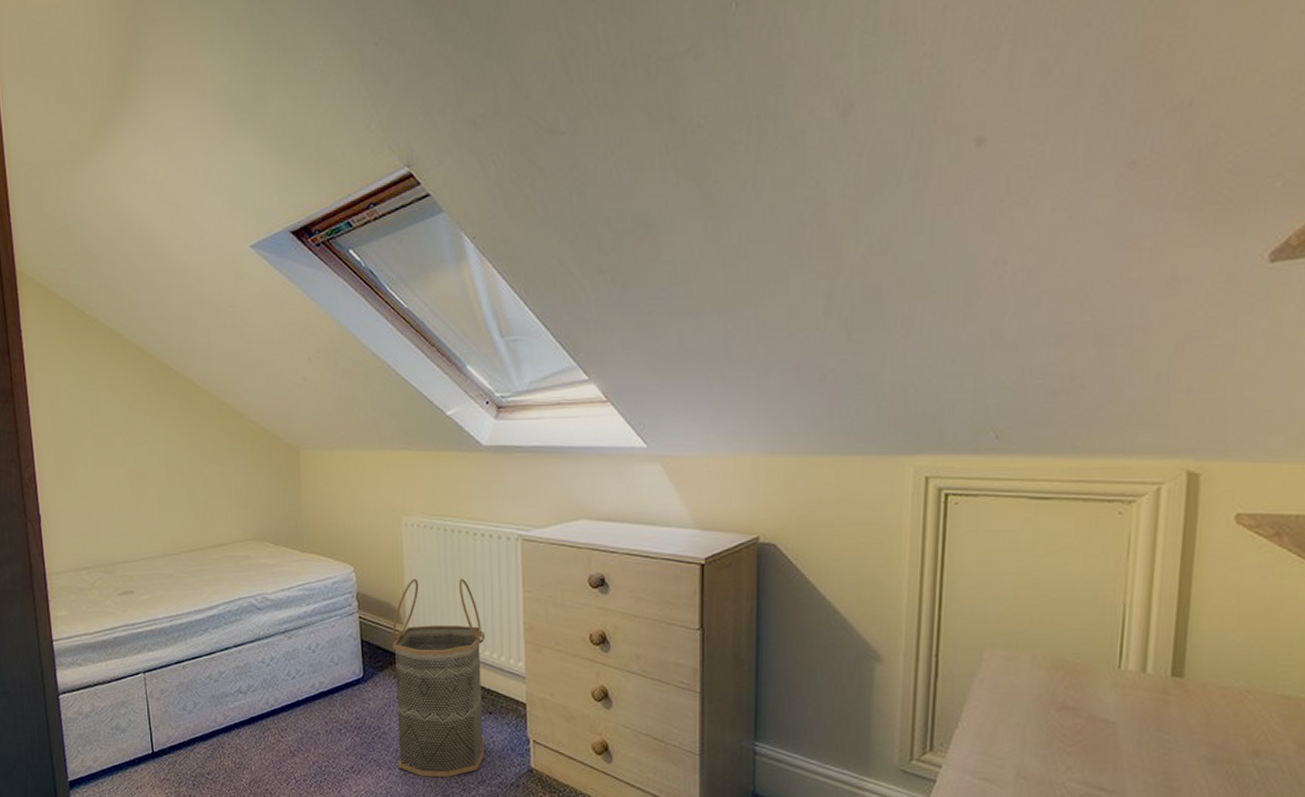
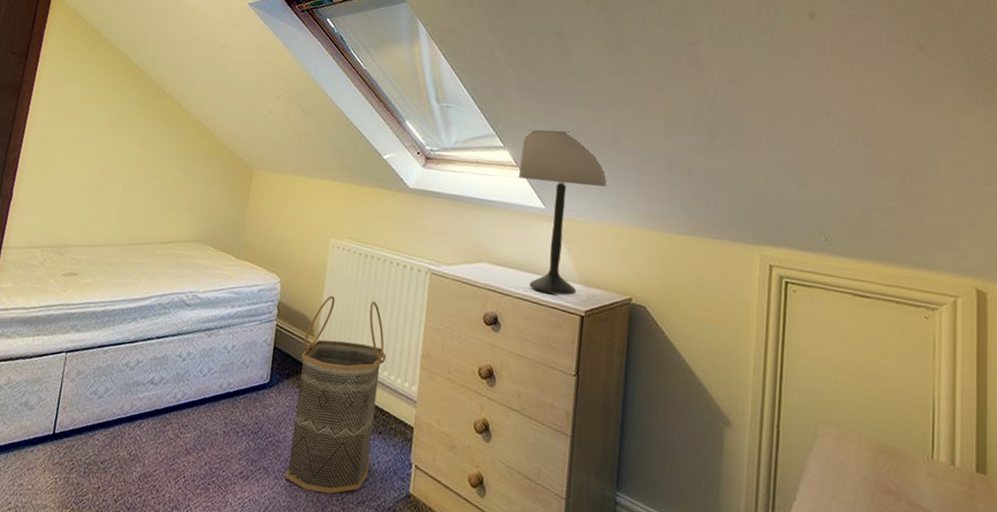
table lamp: none [610,349,720,545] -> present [518,129,607,296]

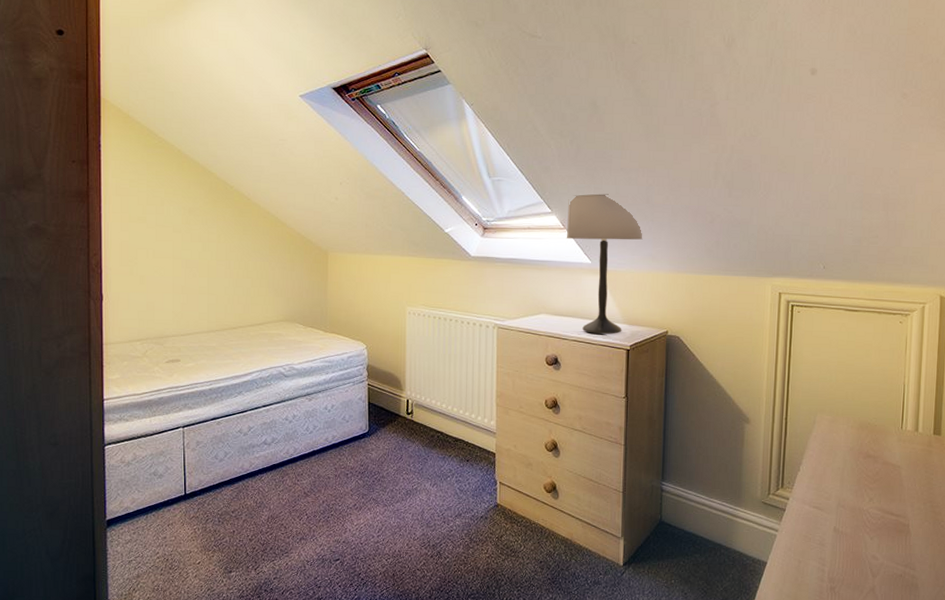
basket: present [285,295,387,494] -> none [392,355,467,512]

